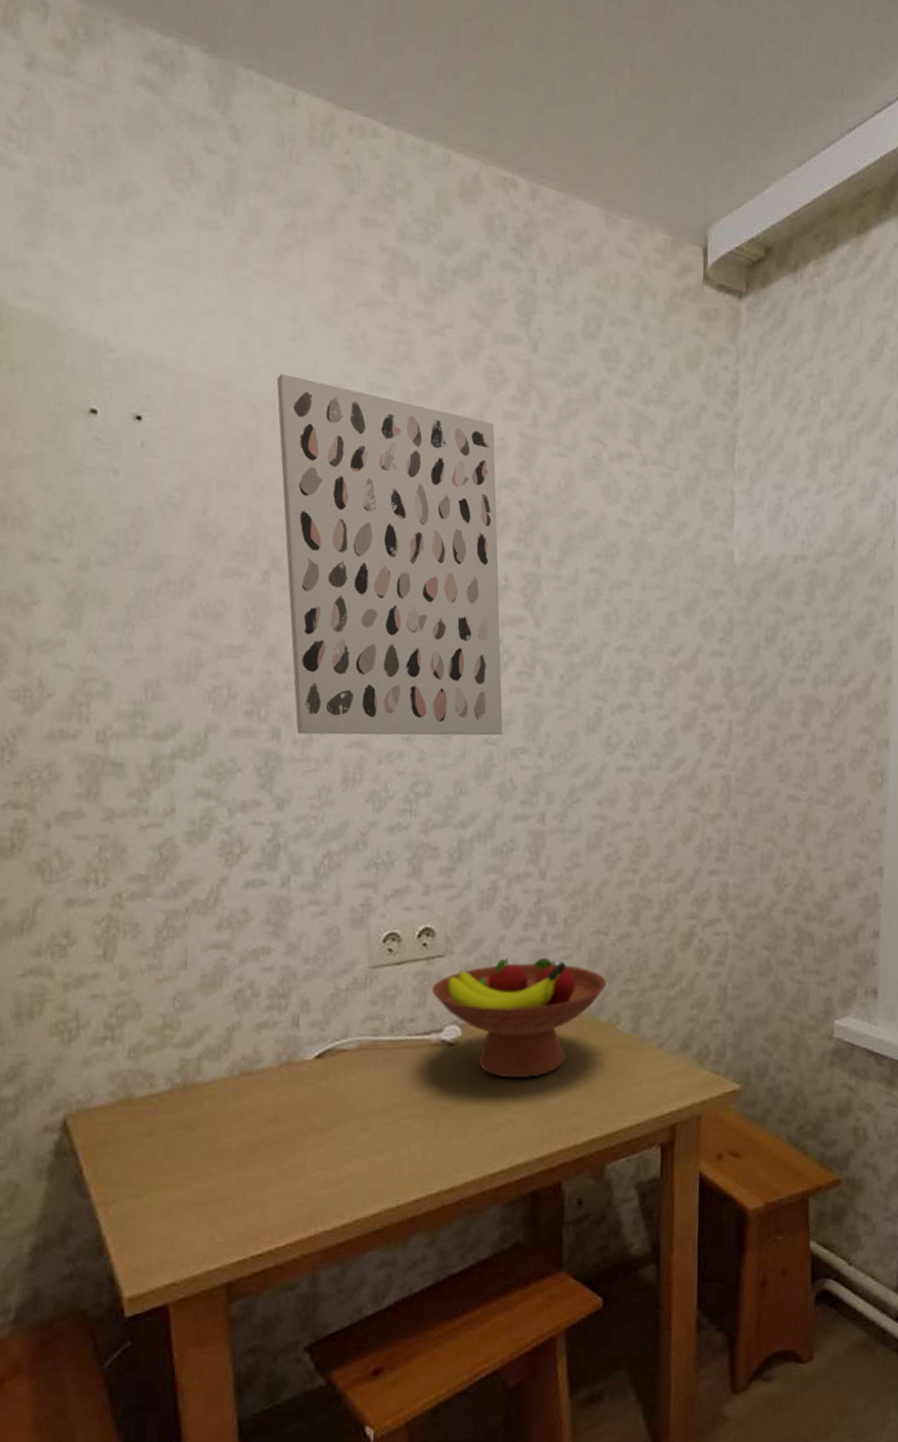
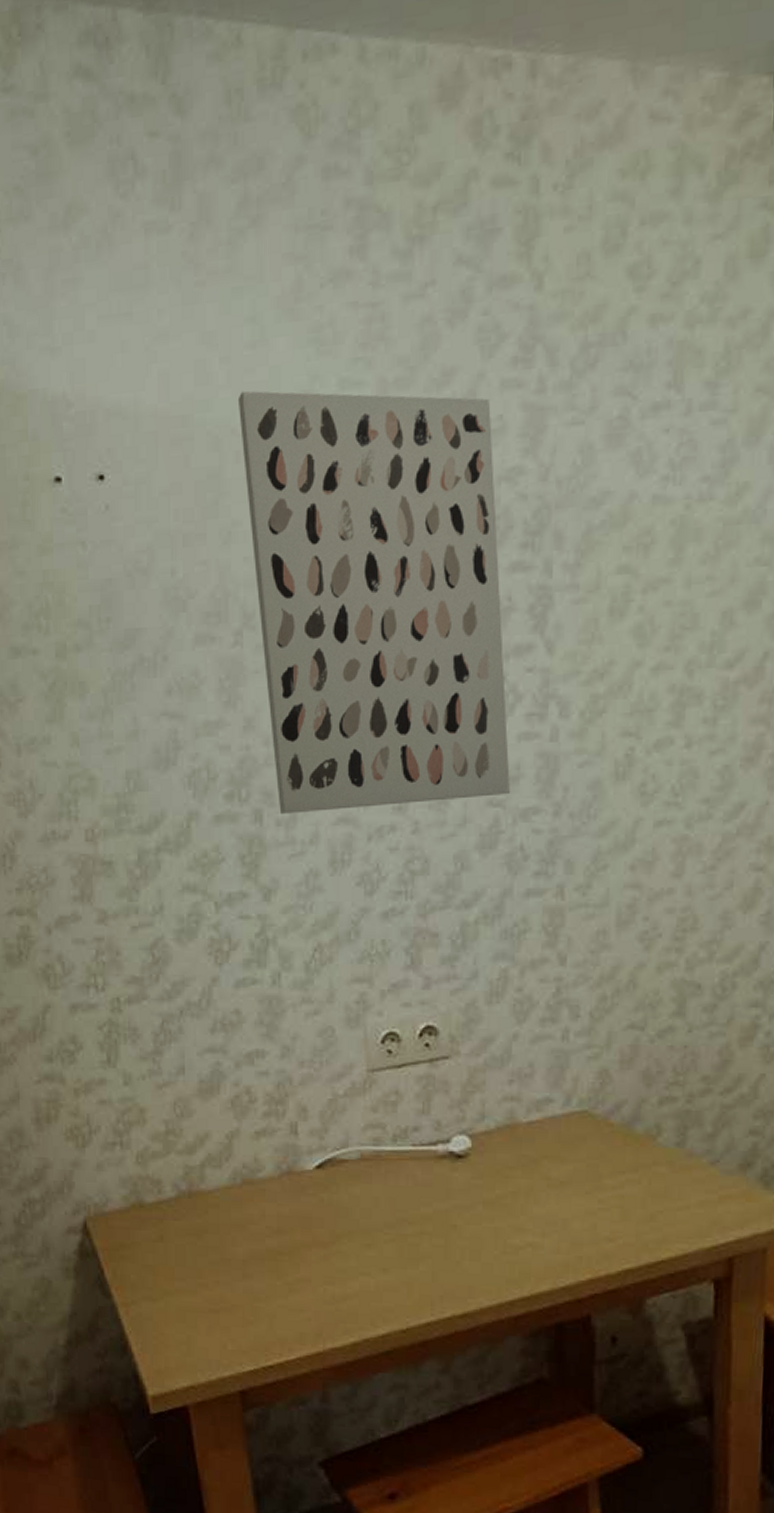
fruit bowl: present [432,957,607,1079] -> none [437,1057,644,1197]

